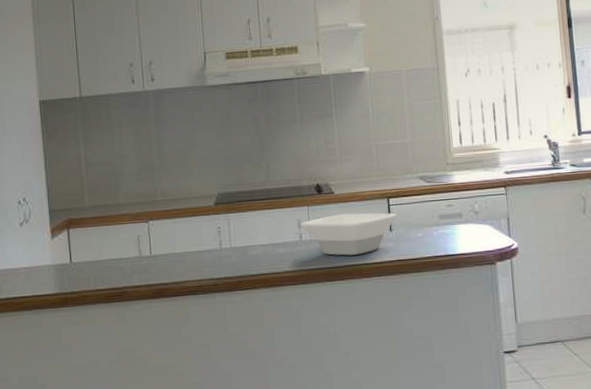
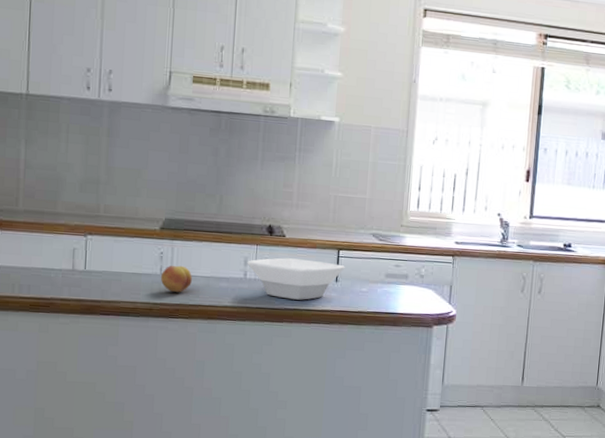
fruit: none [220,237,252,265] -> present [160,265,193,292]

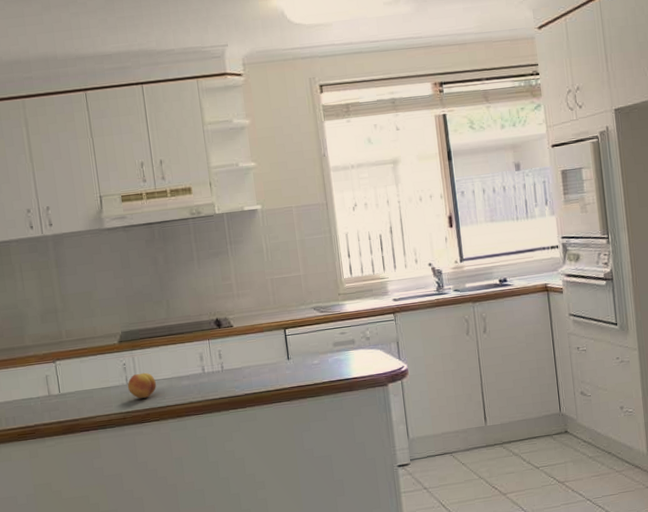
bowl: present [247,258,345,300] -> none [202,342,294,385]

